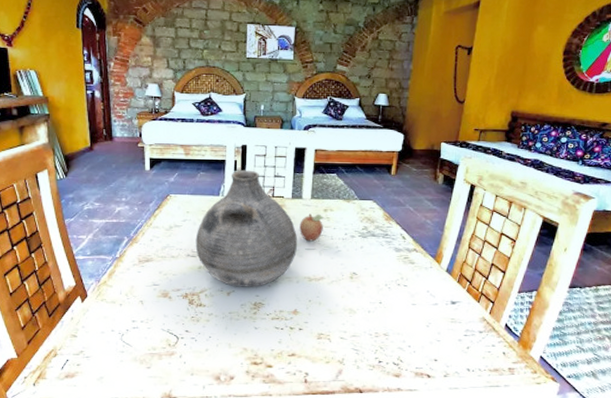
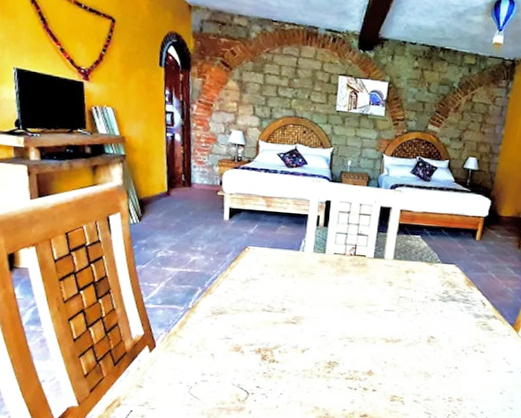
vase: present [195,170,298,287] -> none [271,225,377,346]
fruit: present [299,213,325,242] -> none [379,274,406,303]

